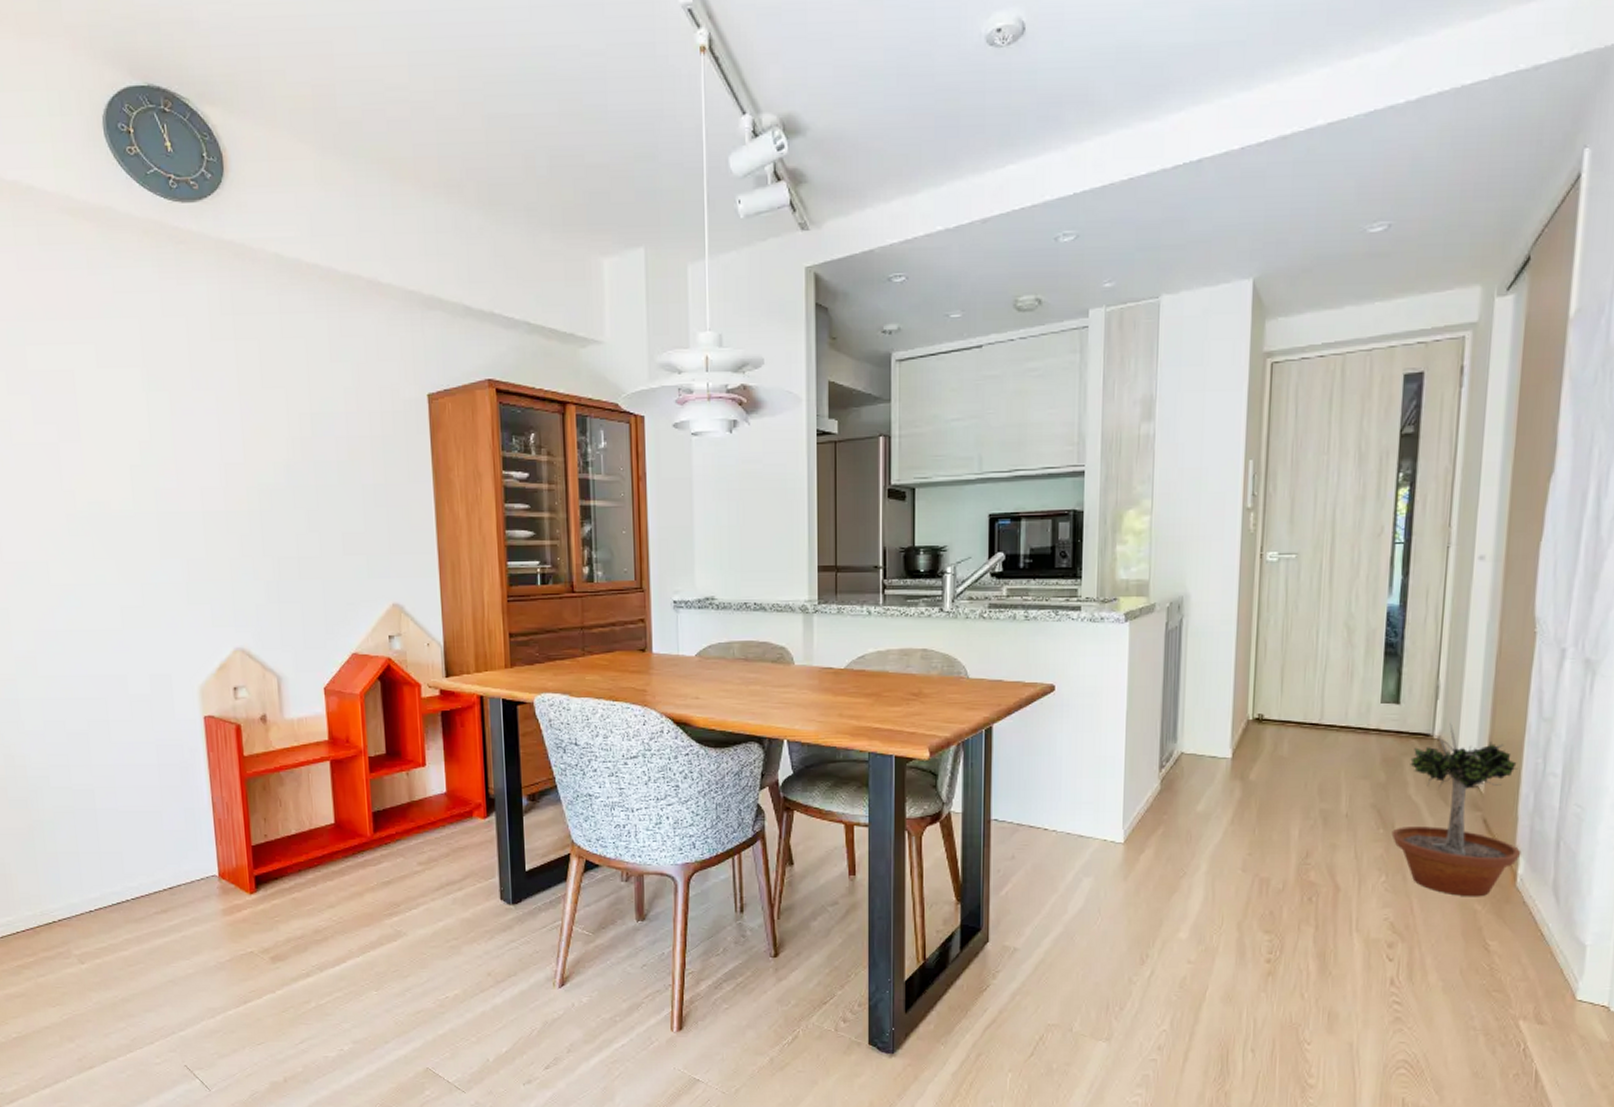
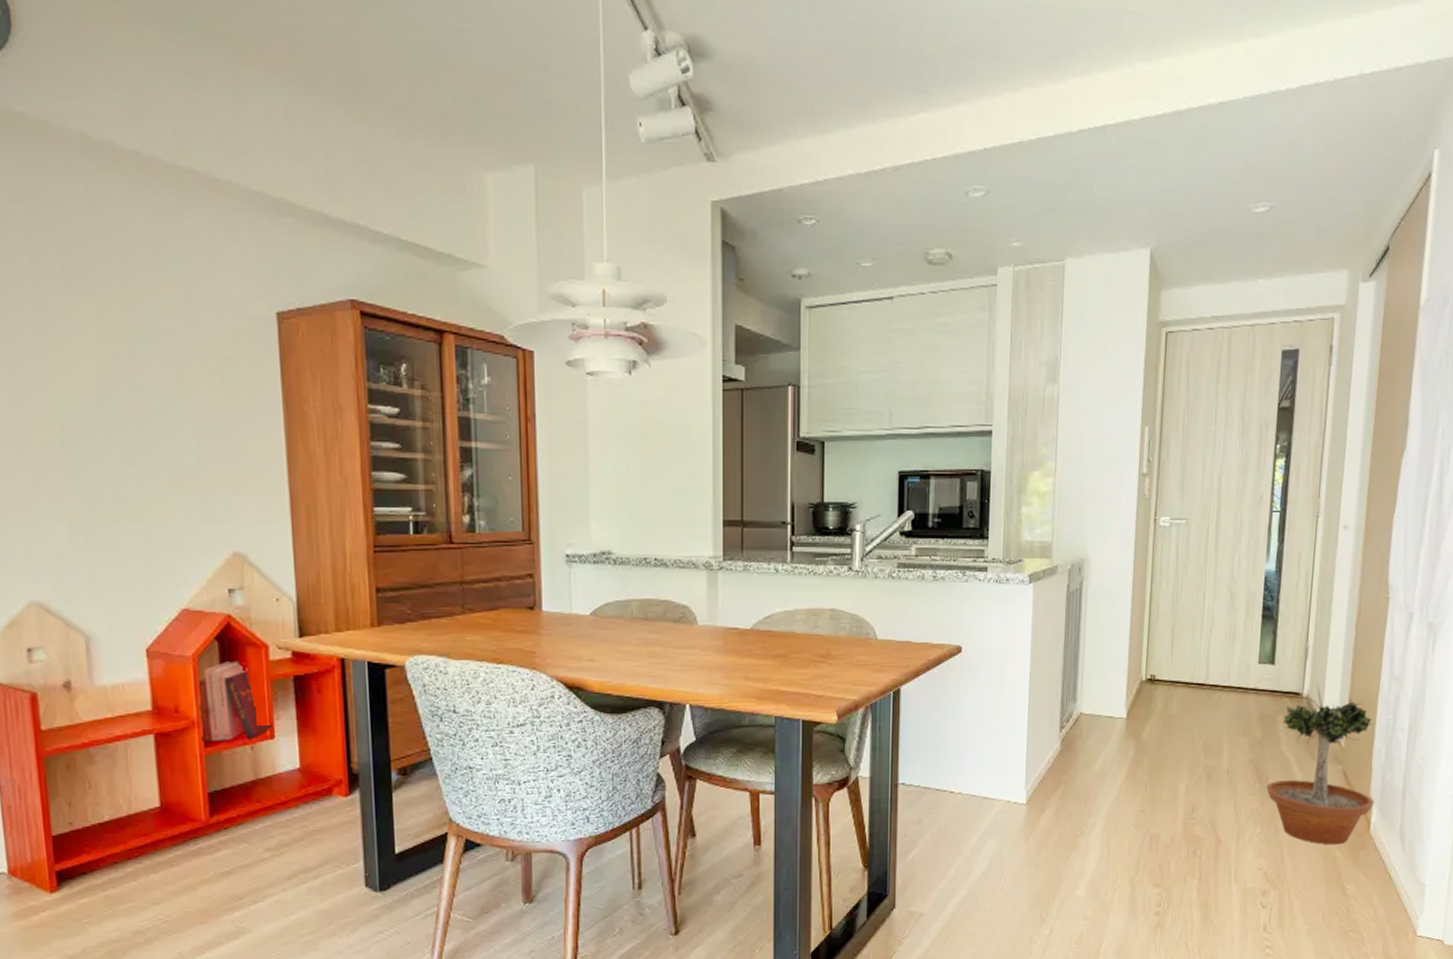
books: none [364,698,424,768] -> present [197,661,273,741]

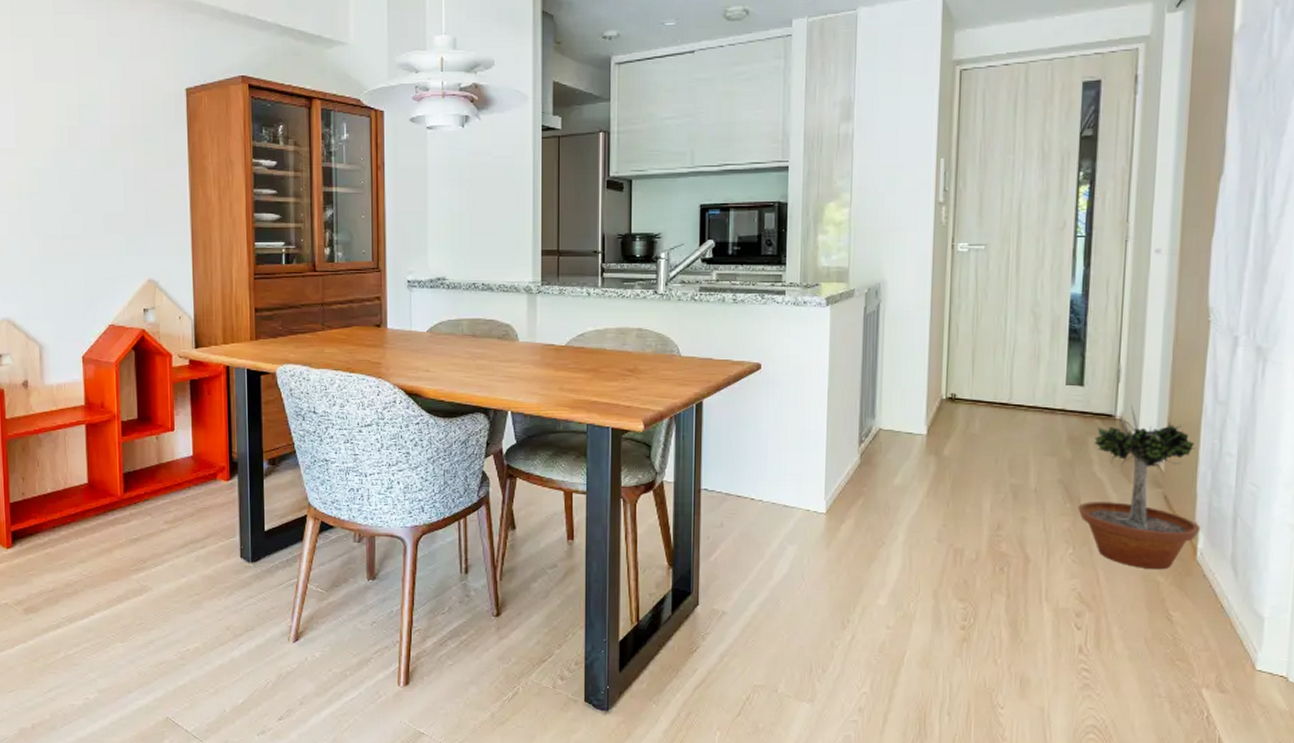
books: present [197,661,273,741] -> none [118,367,173,432]

